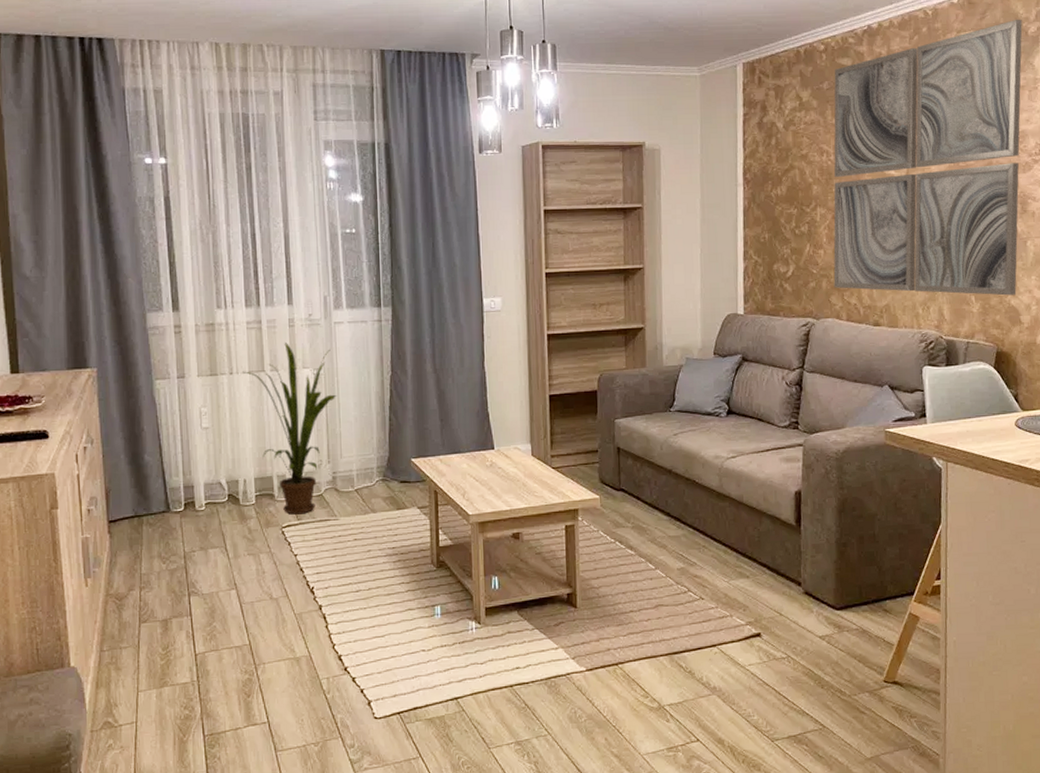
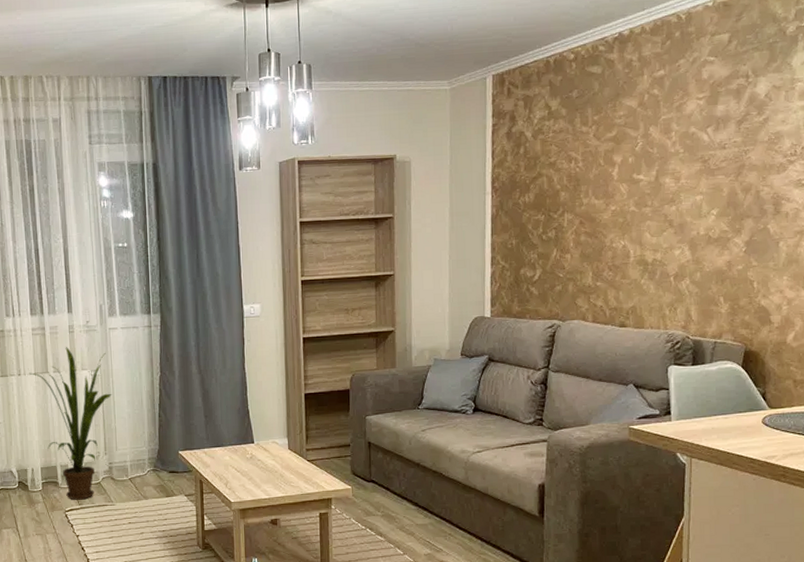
wall art: present [833,19,1023,296] -> none [580,19,781,296]

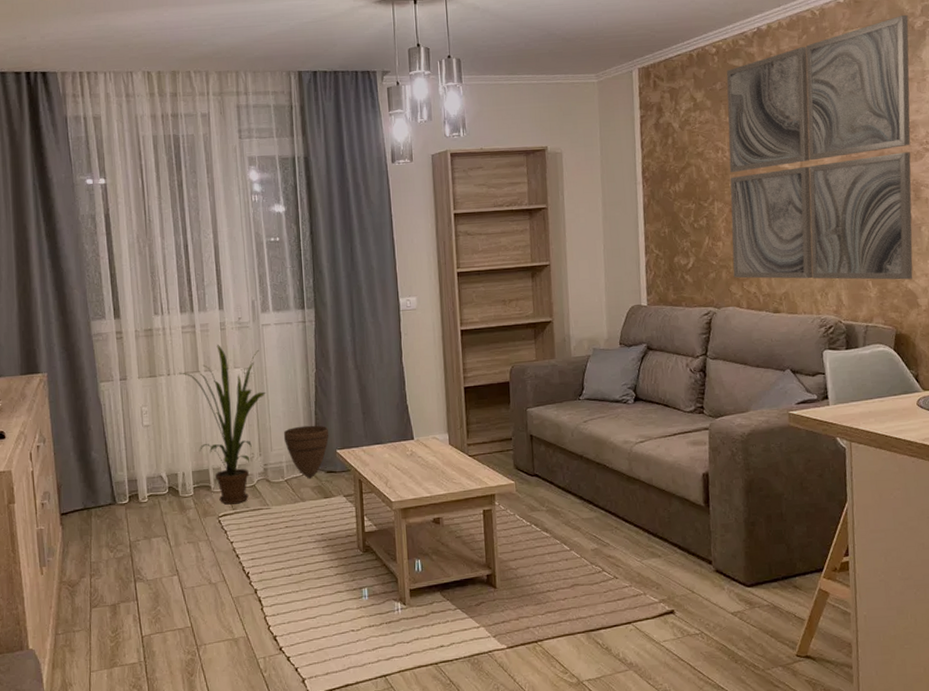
woven basket: none [128,427,172,478] -> present [283,425,330,479]
wall art: none [580,19,781,296] -> present [726,14,913,280]

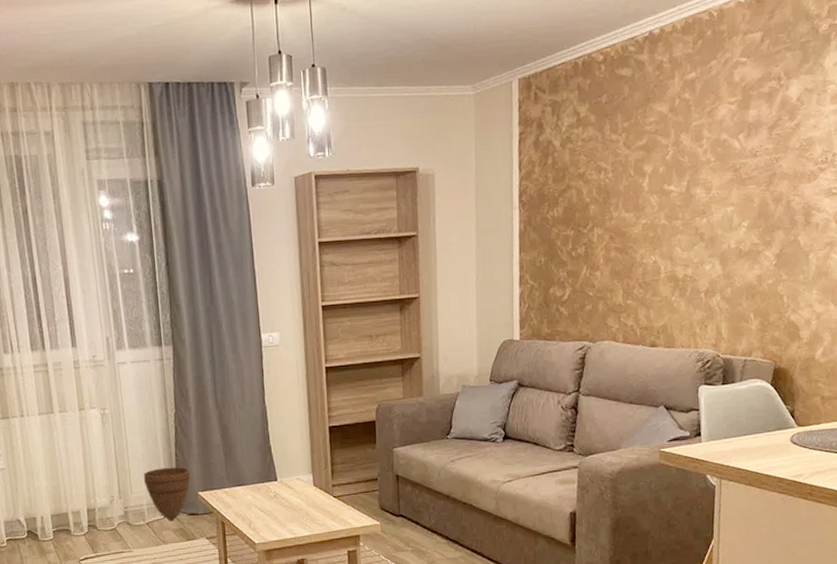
house plant: present [179,345,266,505] -> none [33,384,125,548]
wall art: present [726,14,913,280] -> none [610,16,813,311]

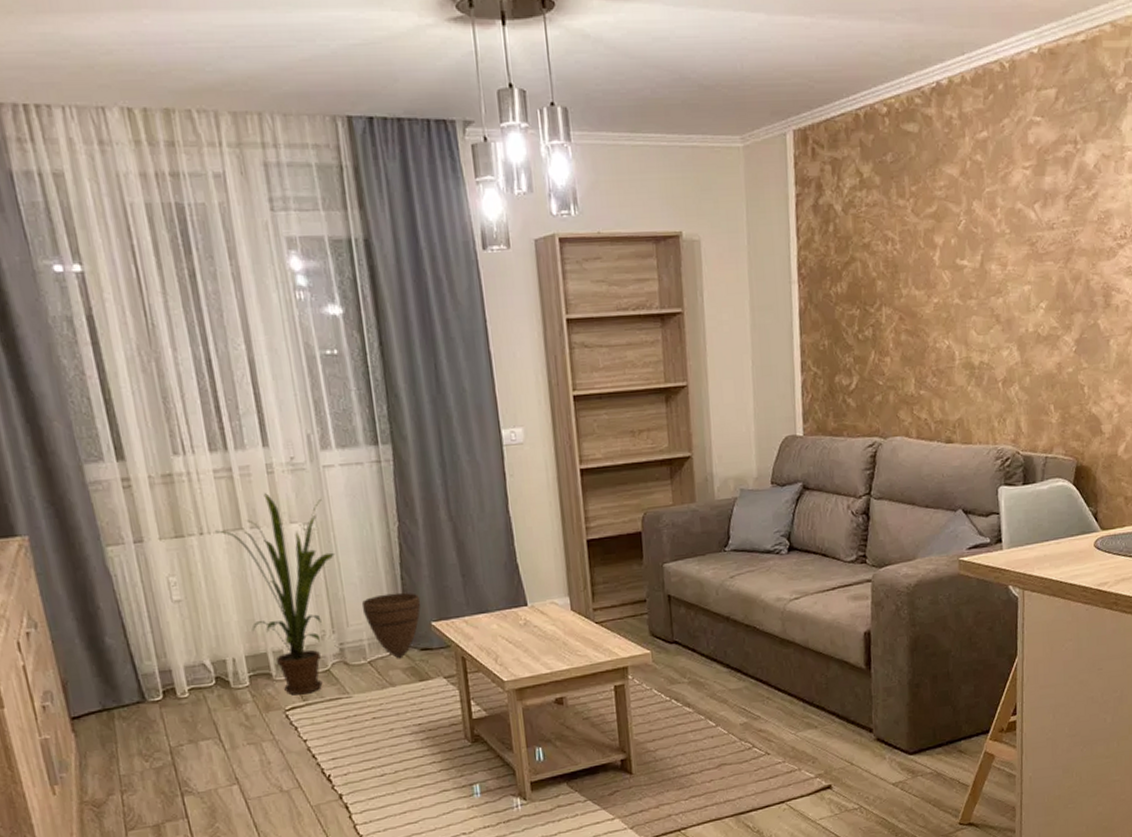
house plant: none [33,384,125,548] -> present [215,493,336,695]

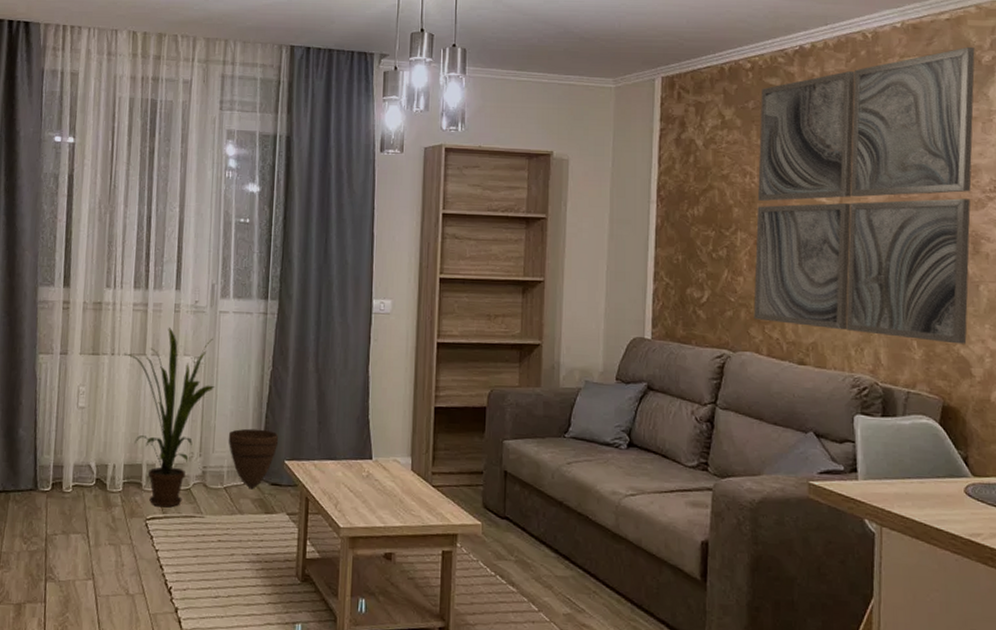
wall art: none [899,73,1109,403] -> present [753,46,975,344]

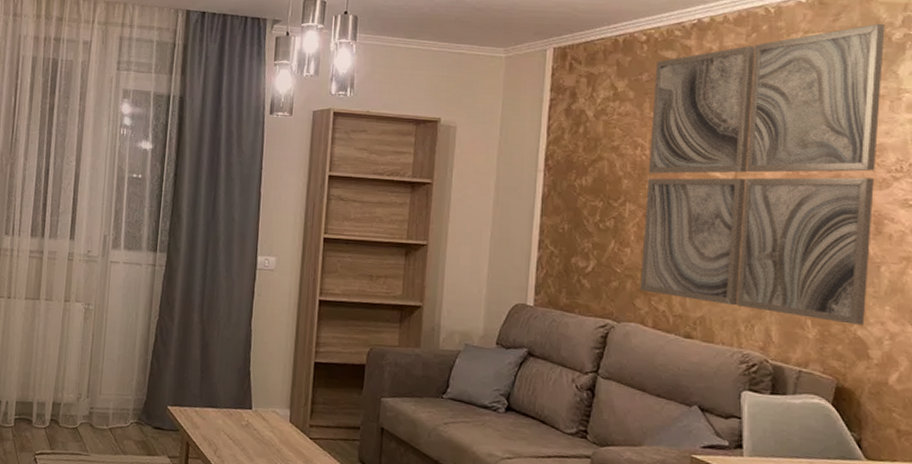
house plant: present [124,328,215,508] -> none [19,275,104,445]
woven basket: present [228,428,279,490] -> none [114,373,163,432]

